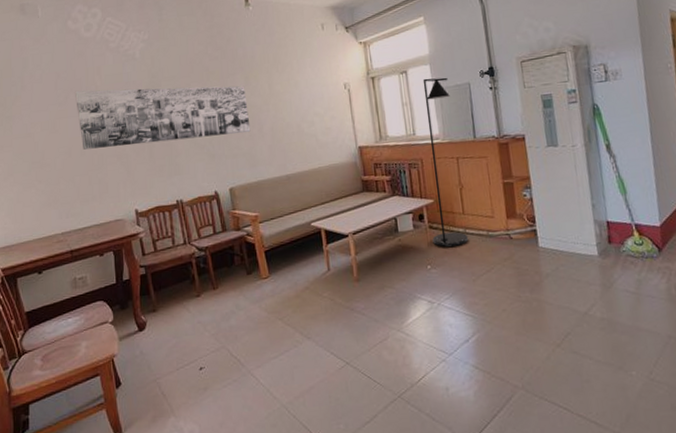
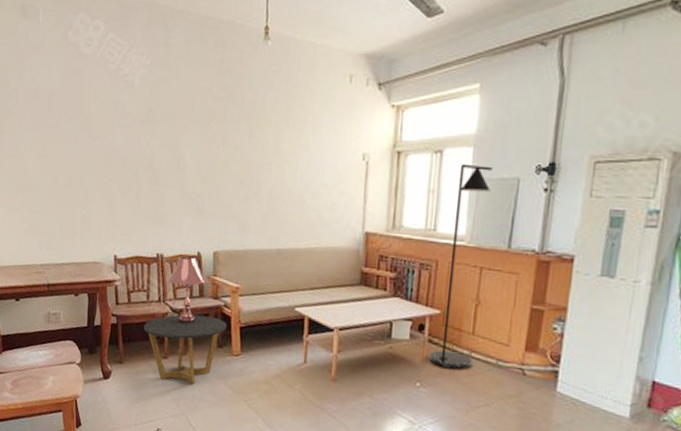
wall art: present [75,85,251,150] -> none [68,114,248,193]
side table: none [173,247,253,318] -> present [143,314,227,385]
table lamp: none [189,196,228,260] -> present [166,256,208,324]

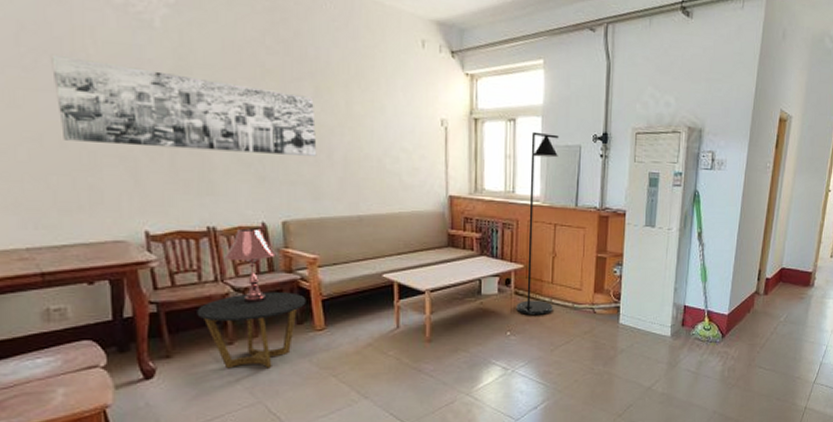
wall art: none [68,114,248,193] -> present [51,54,317,158]

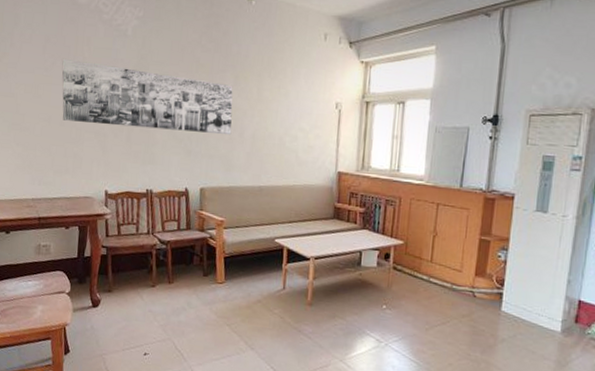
side table: present [197,292,306,369] -> none [132,246,212,311]
table lamp: present [223,228,278,303] -> none [155,192,194,255]
floor lamp: present [516,131,559,315] -> none [393,113,447,292]

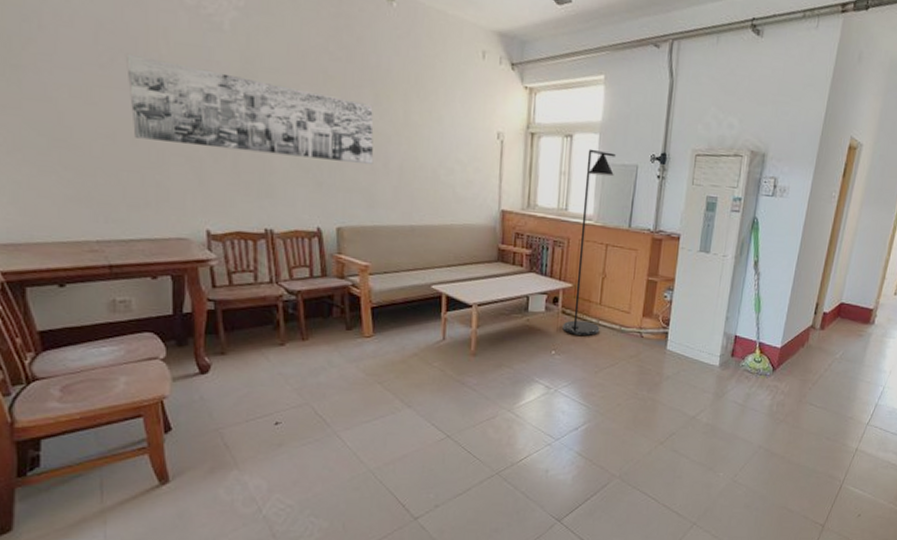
floor lamp: none [393,113,447,292] -> present [562,148,616,336]

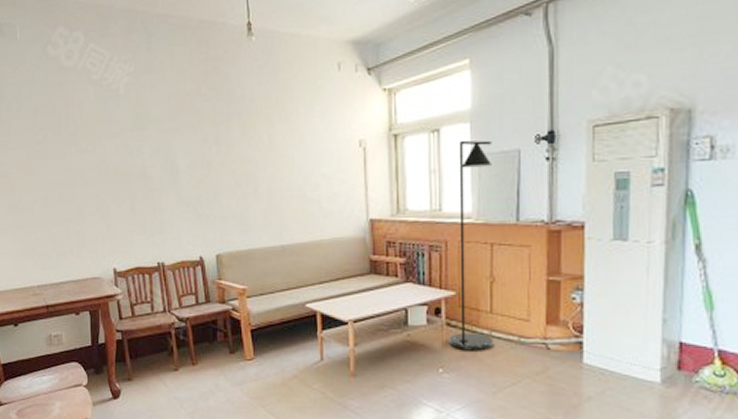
wall art: present [126,53,374,166] -> none [54,128,244,197]

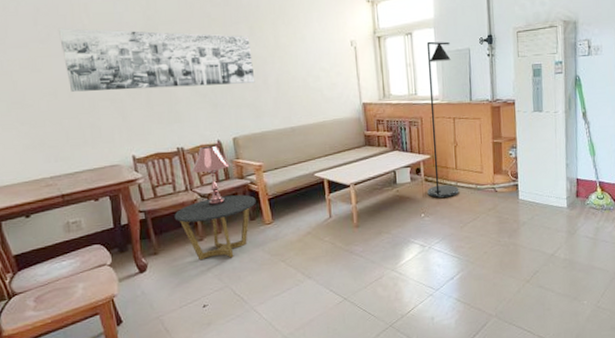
wall art: none [54,128,244,197] -> present [59,28,255,92]
side table: none [150,322,237,395] -> present [174,194,256,261]
table lamp: none [170,262,213,332] -> present [191,145,231,206]

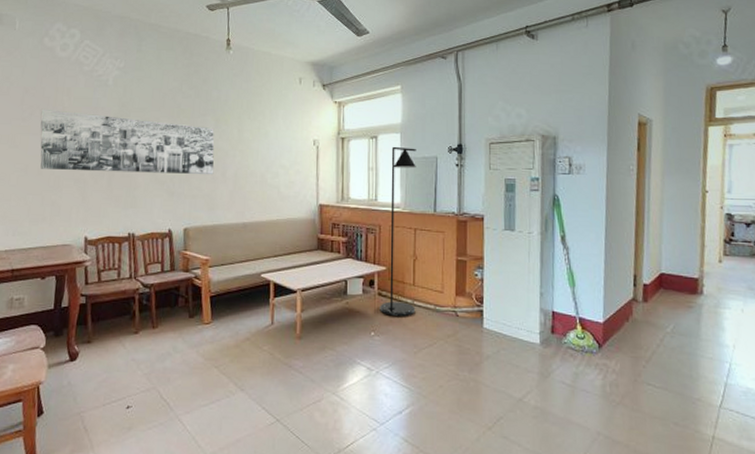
side table: present [174,194,256,261] -> none [114,288,198,357]
table lamp: present [191,145,231,206] -> none [138,234,178,298]

